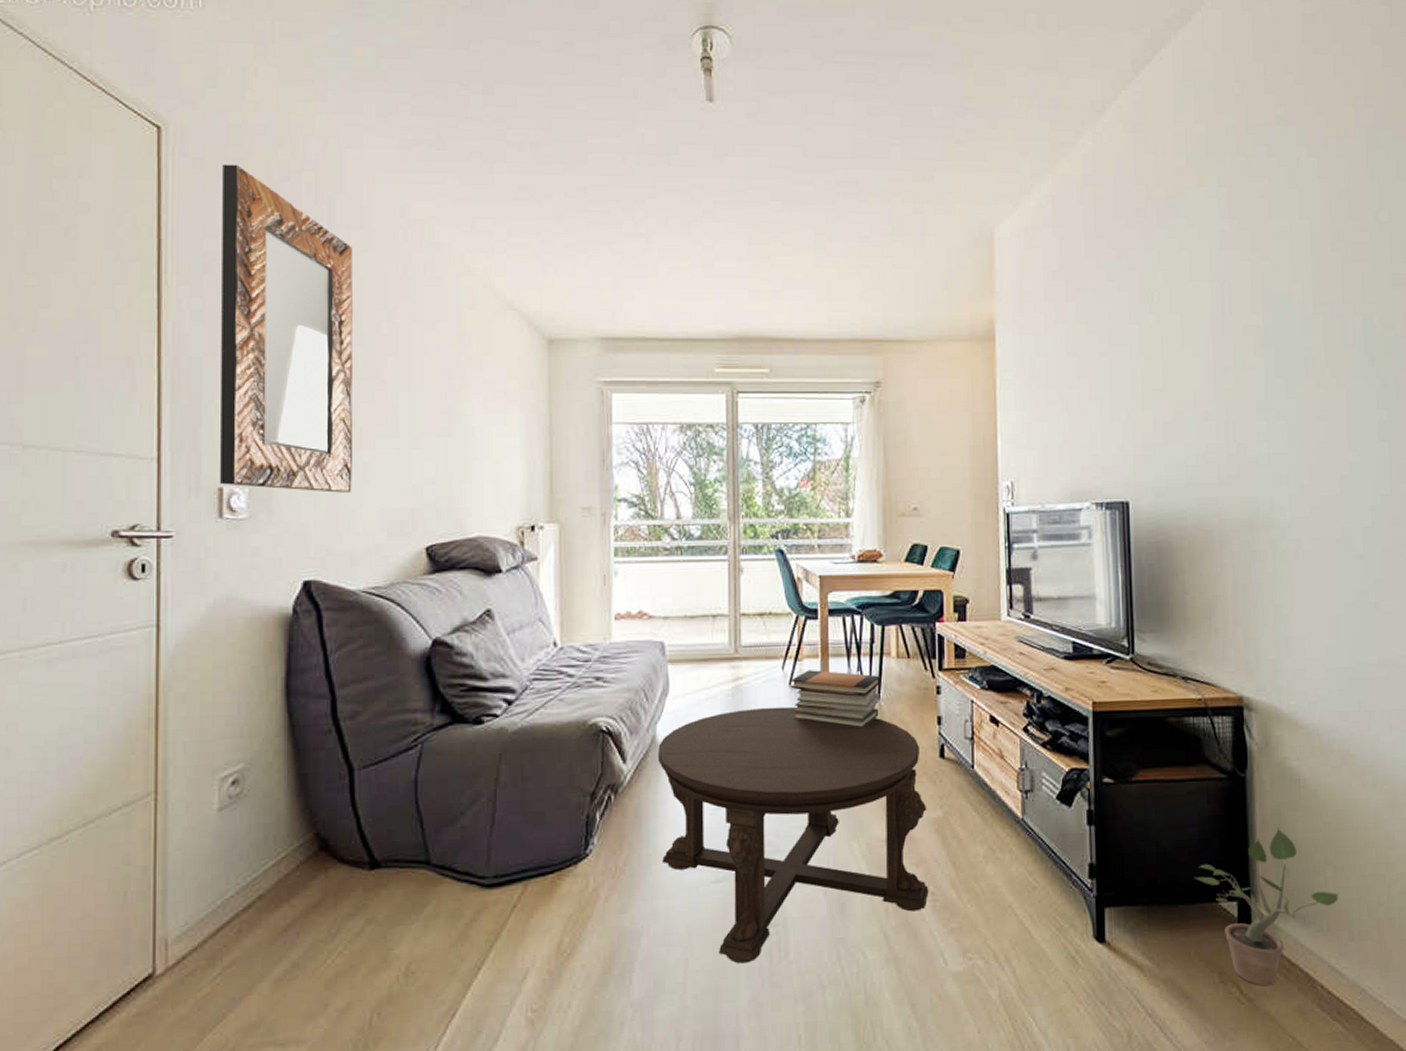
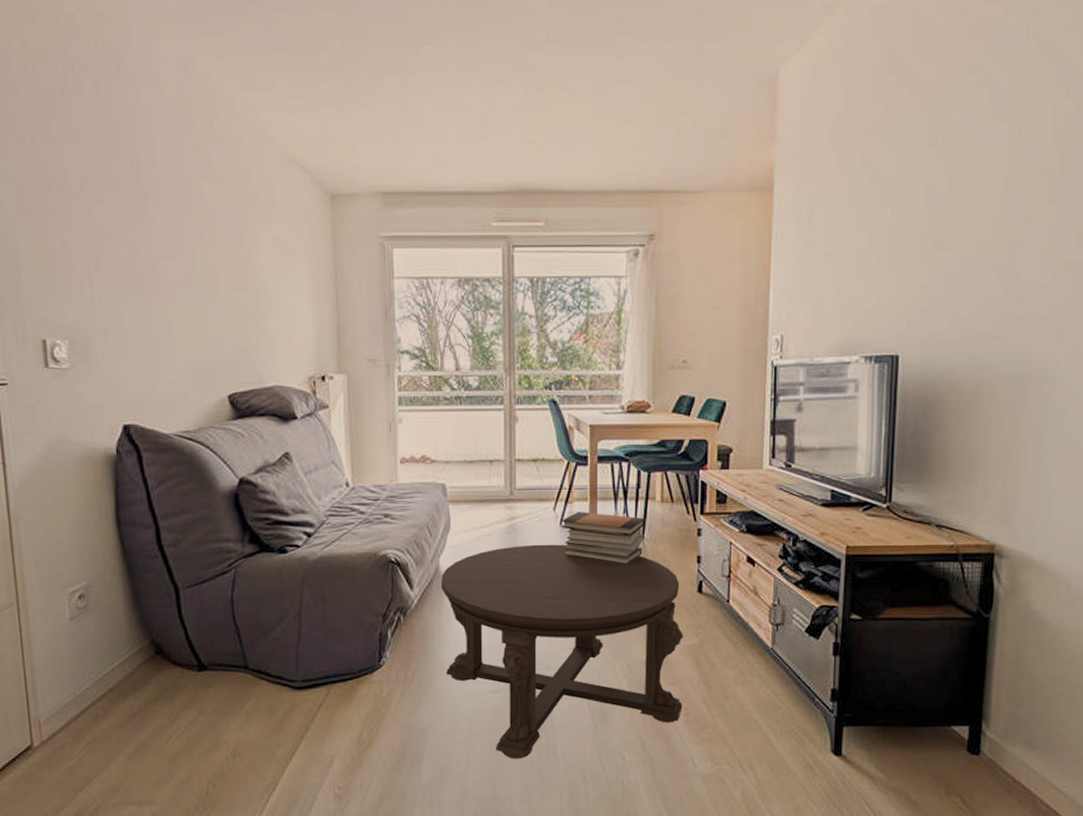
home mirror: present [220,164,352,493] -> none [14,19,159,345]
potted plant: present [1194,828,1339,986] -> none [930,664,1069,798]

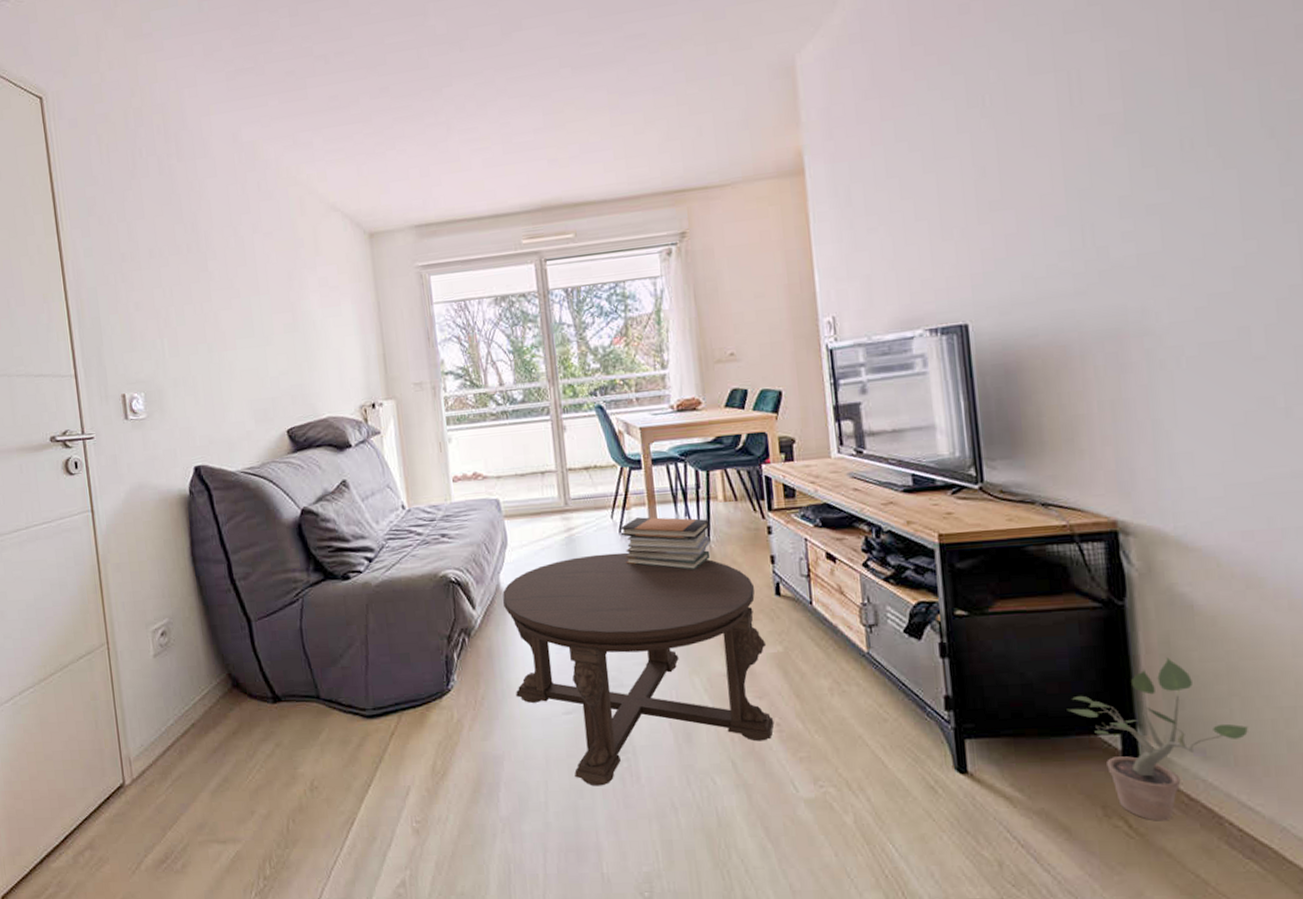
potted plant: none [930,664,1069,798] -> present [1067,657,1249,821]

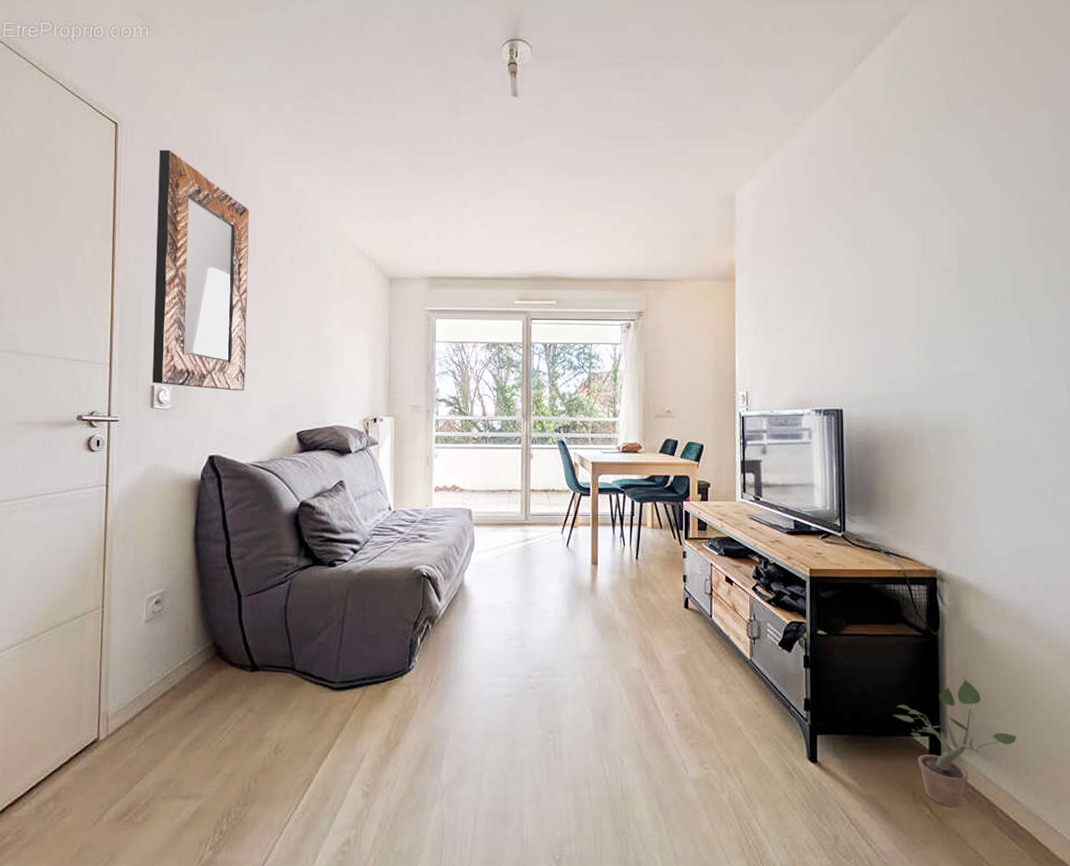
home mirror: none [91,118,223,392] -> present [152,149,249,391]
coffee table: present [502,552,775,786] -> none [465,563,674,760]
book stack: present [620,517,711,570] -> none [567,535,639,582]

